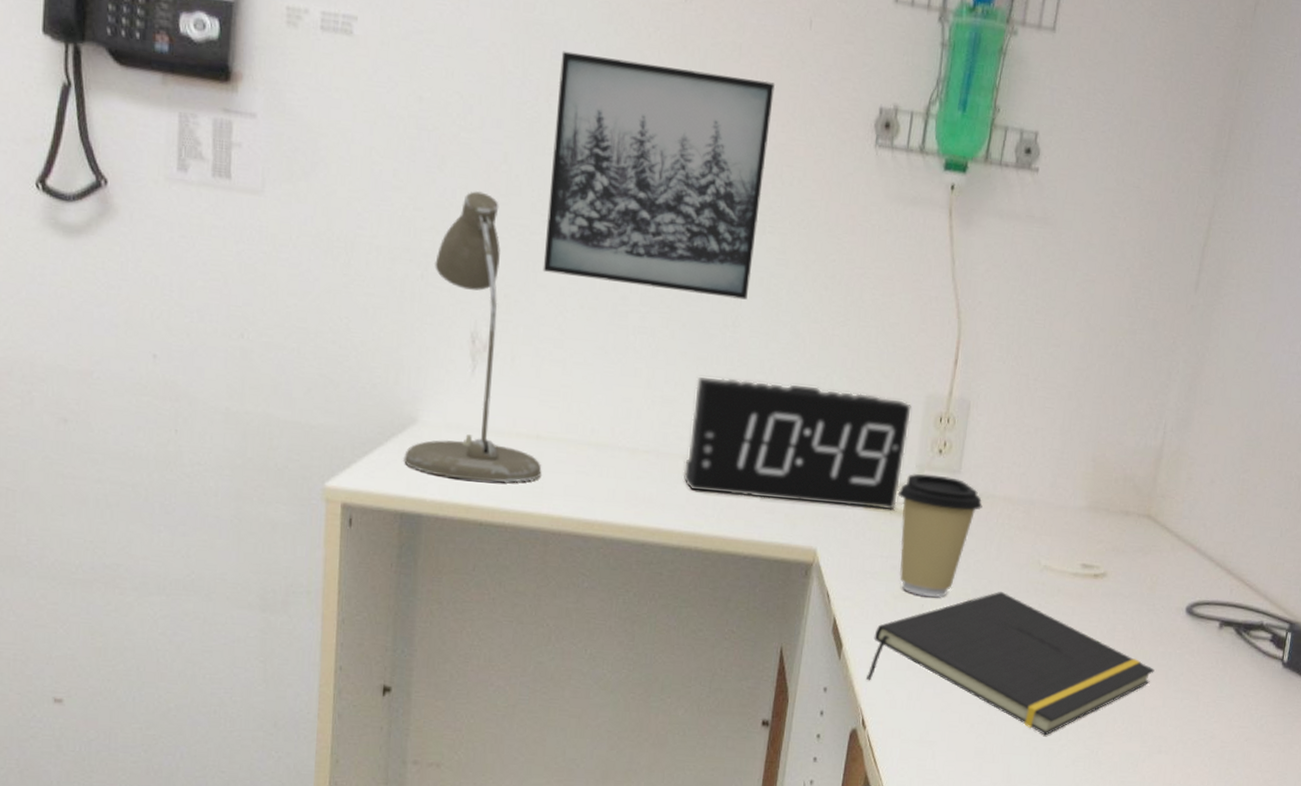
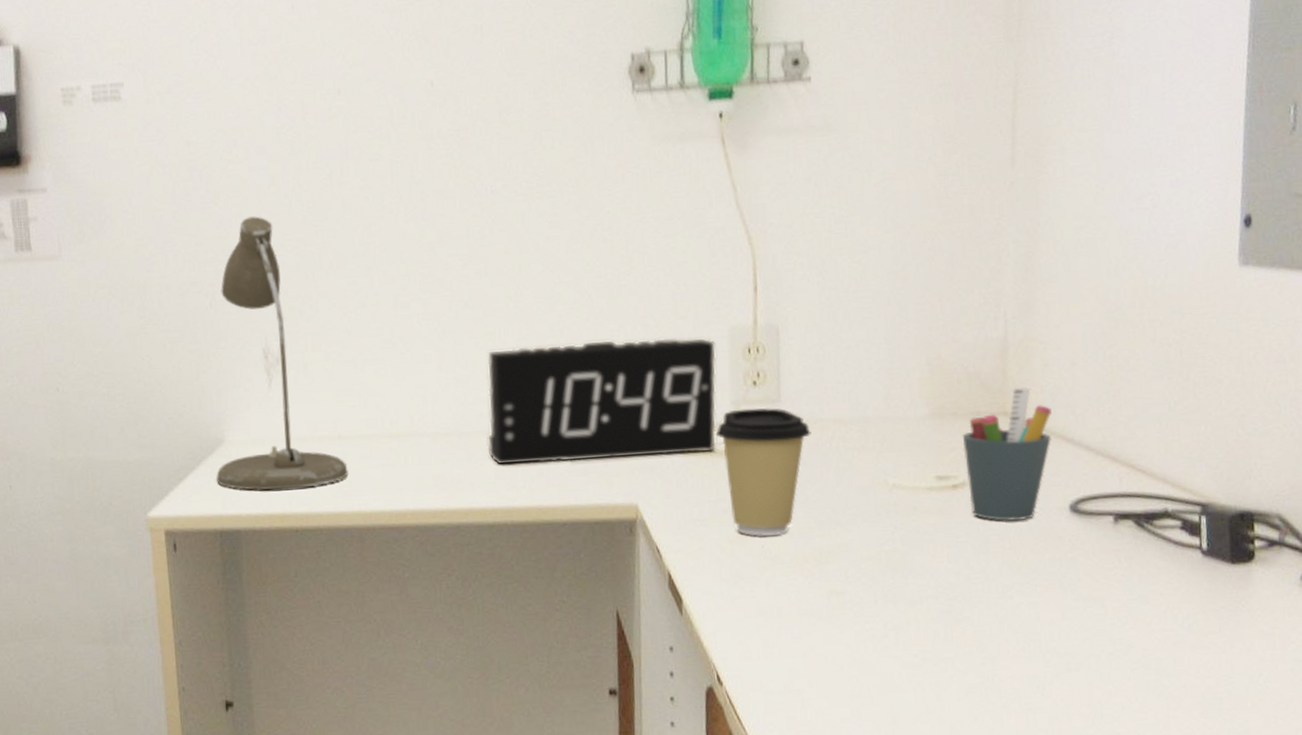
wall art: present [543,51,775,300] -> none [311,54,527,280]
notepad: present [866,591,1155,736] -> none [714,518,1045,668]
pen holder: none [1106,494,1188,615] -> present [962,387,1052,522]

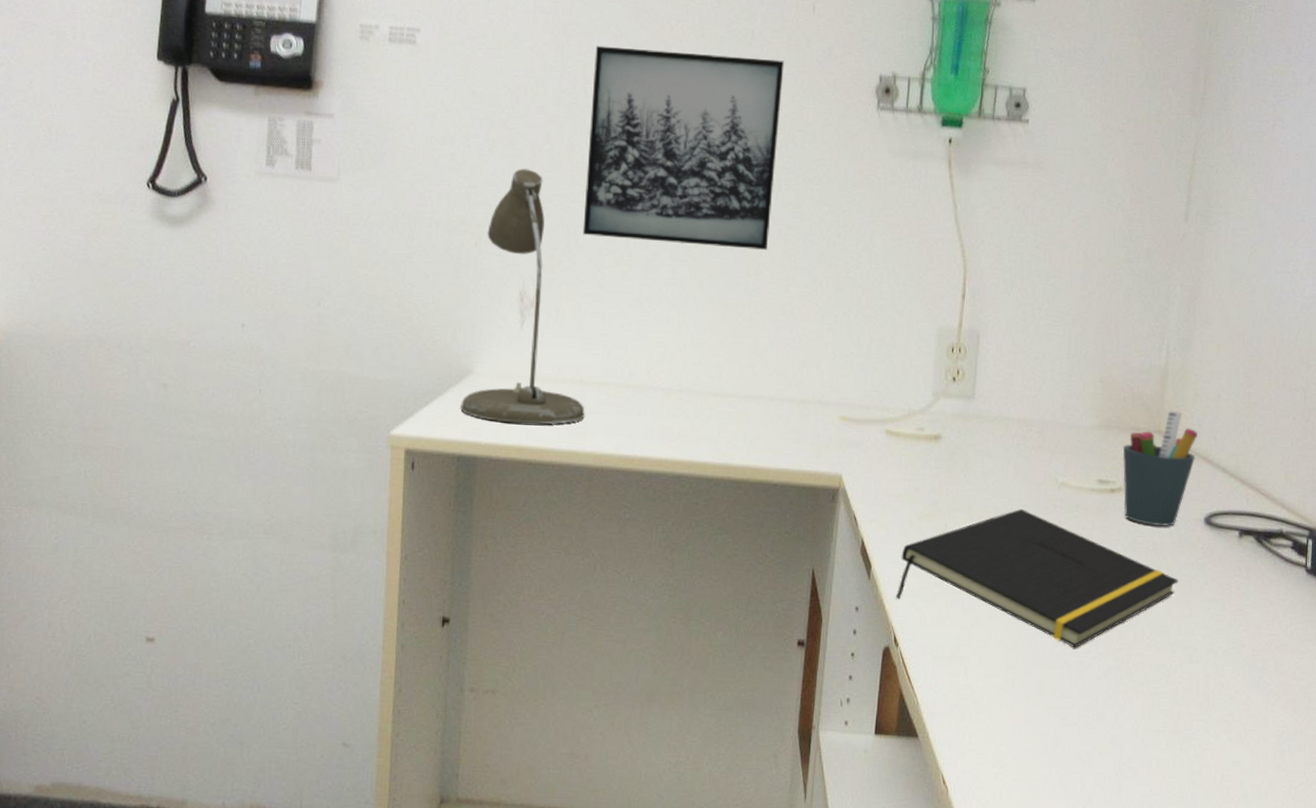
wall art: none [311,54,527,280] -> present [582,45,784,250]
alarm clock: present [487,337,717,466] -> none [714,321,925,436]
notepad: none [714,518,1045,668] -> present [896,508,1178,649]
coffee cup: present [715,408,811,537] -> none [916,400,998,516]

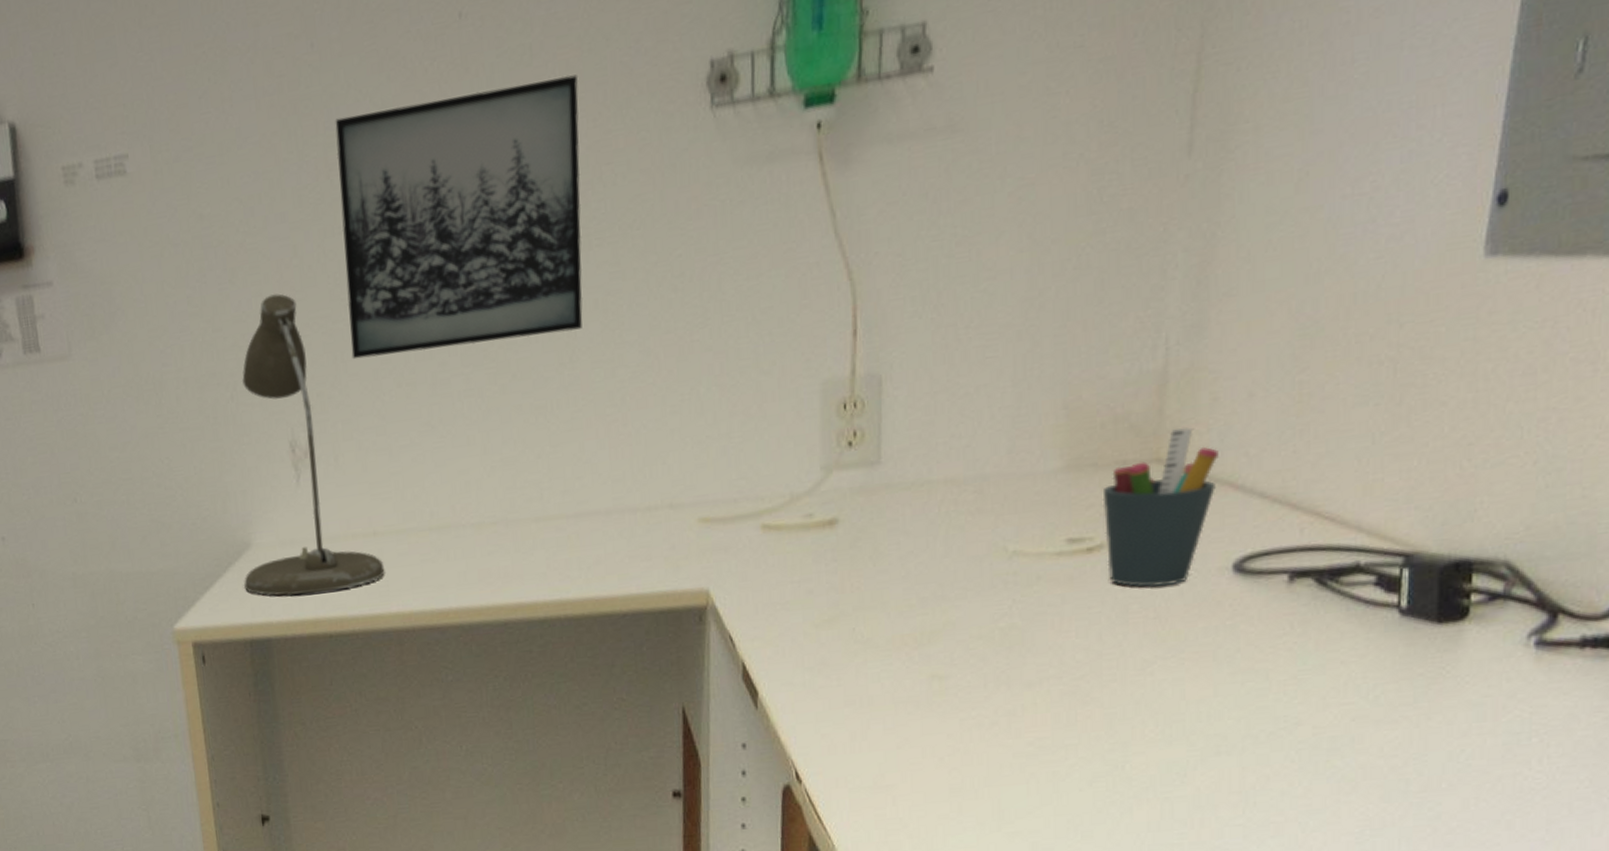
notepad: present [896,508,1178,649] -> none [794,593,1195,757]

